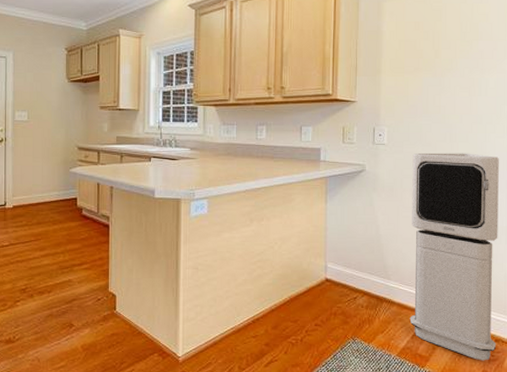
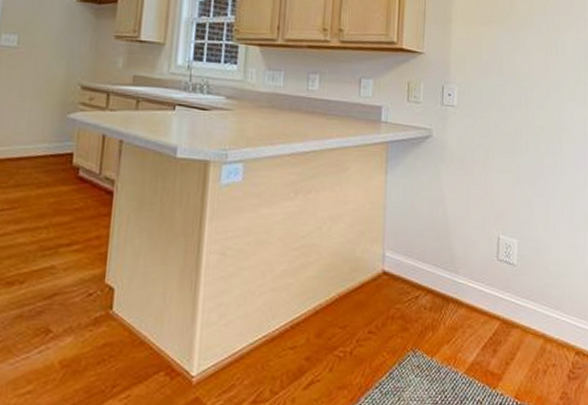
air purifier: present [409,152,499,361] -> none [479,119,577,380]

